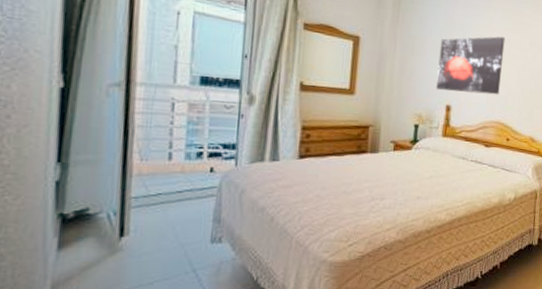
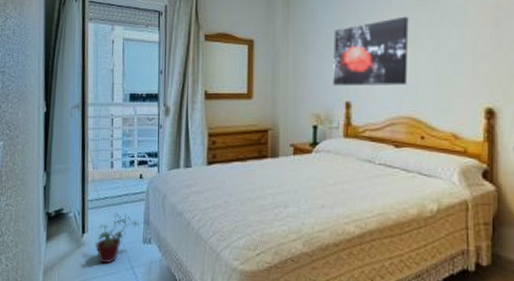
potted plant: none [138,210,207,270] -> present [94,212,140,264]

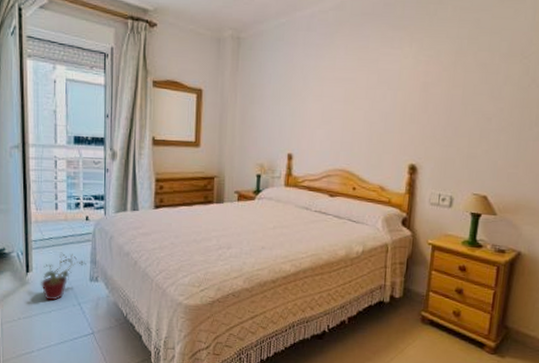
wall art: present [333,16,409,86] -> none [277,76,349,141]

